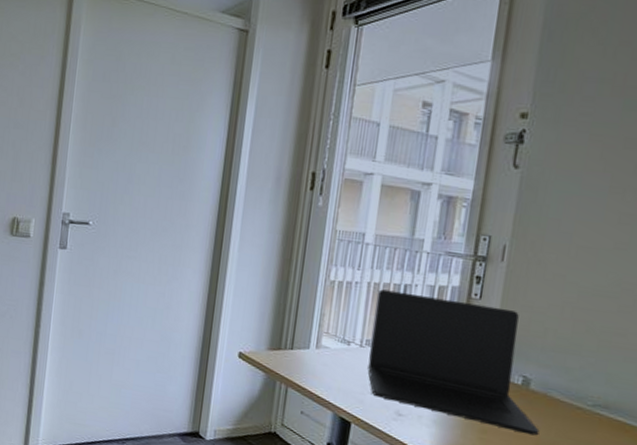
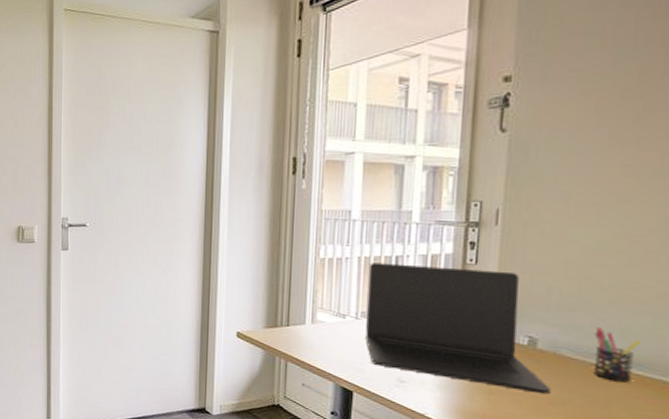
pen holder: none [579,371,624,428] -> present [593,327,641,383]

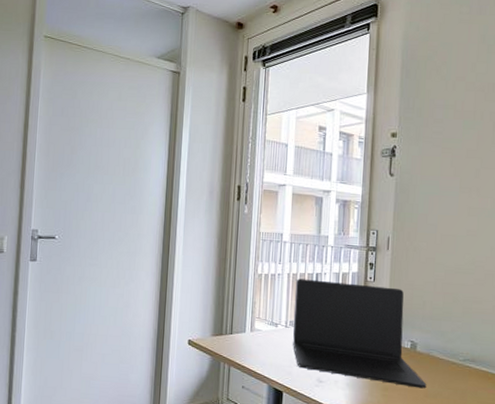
pen holder: present [593,327,641,383] -> none [454,333,484,377]

